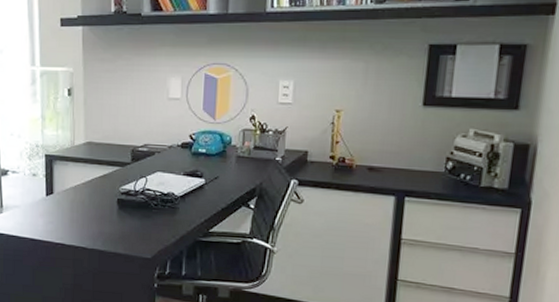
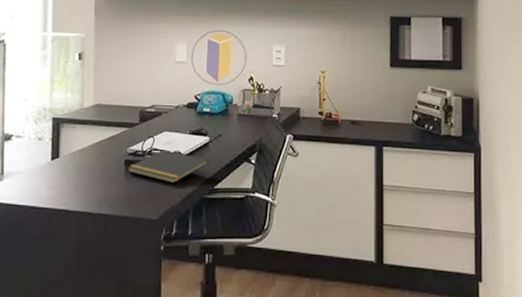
notepad: none [120,190,204,224] -> present [127,150,209,183]

